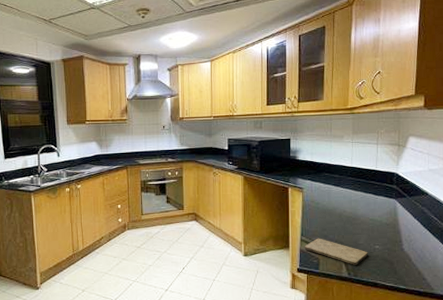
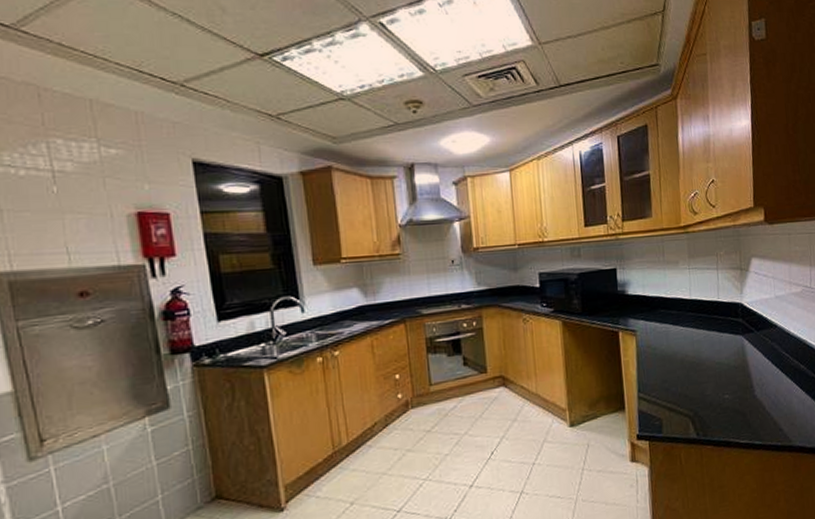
cutting board: present [304,238,368,265] -> none [643,392,717,423]

